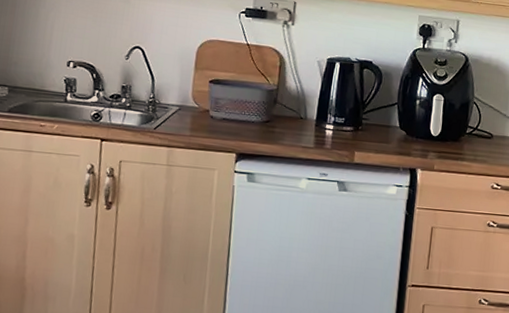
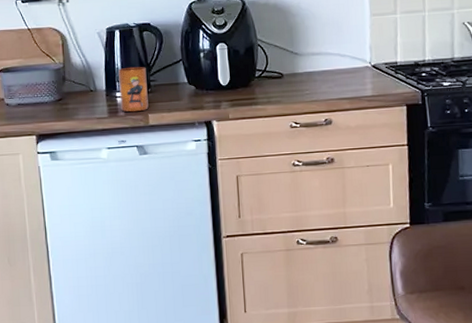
mug: none [328,101,361,148] -> present [118,67,149,112]

